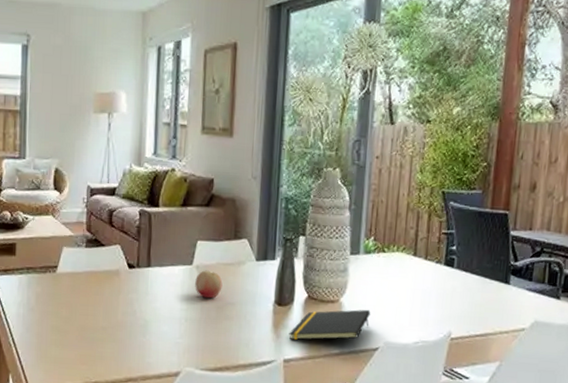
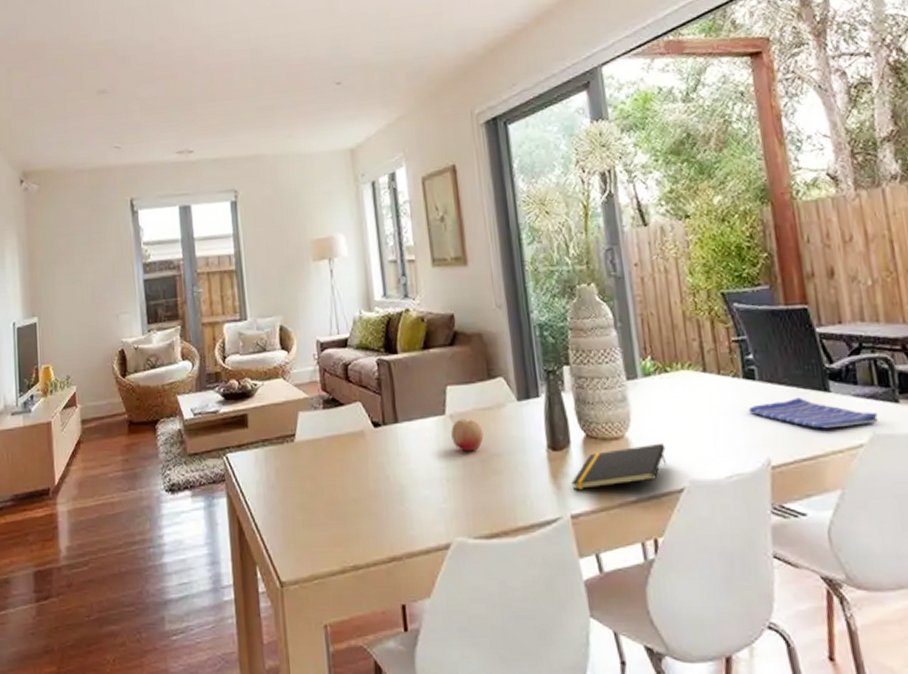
dish towel: none [442,286,542,314] -> present [748,397,879,429]

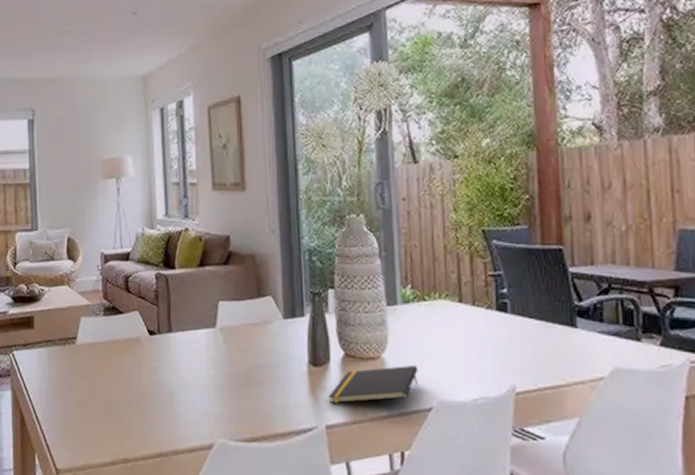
fruit: present [451,418,484,452] -> none [220,332,250,362]
dish towel: present [748,397,879,429] -> none [498,331,621,361]

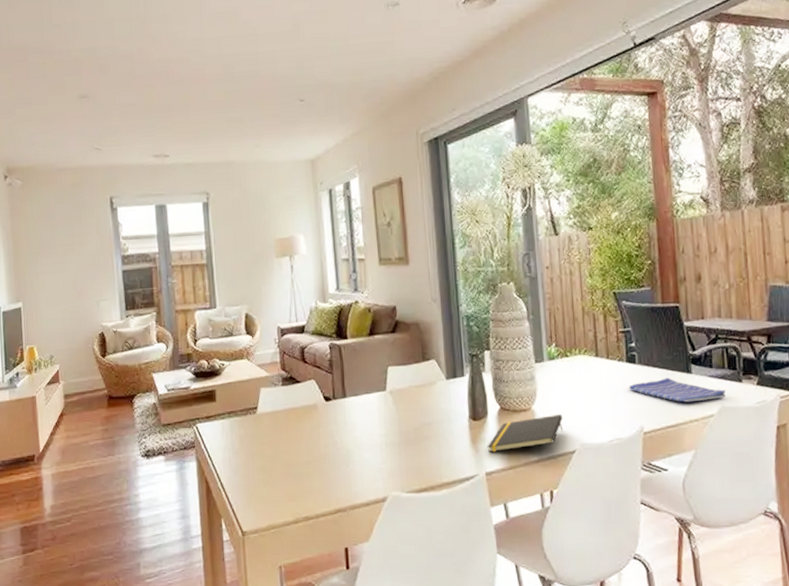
dish towel: none [498,331,621,361] -> present [629,378,727,403]

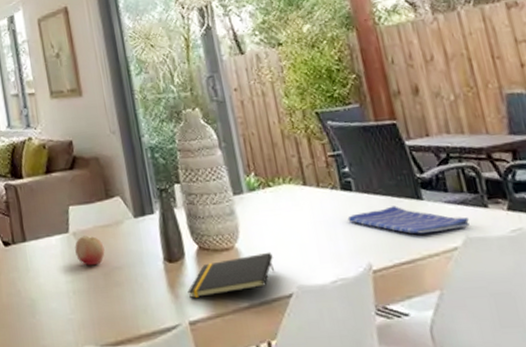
fruit: none [390,394,417,422] -> present [75,236,105,266]

